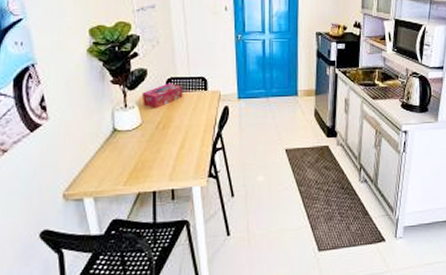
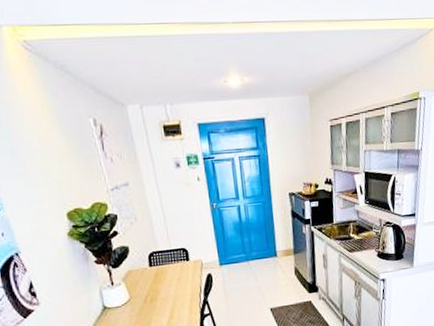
tissue box: present [141,83,183,108] -> none [126,257,167,283]

